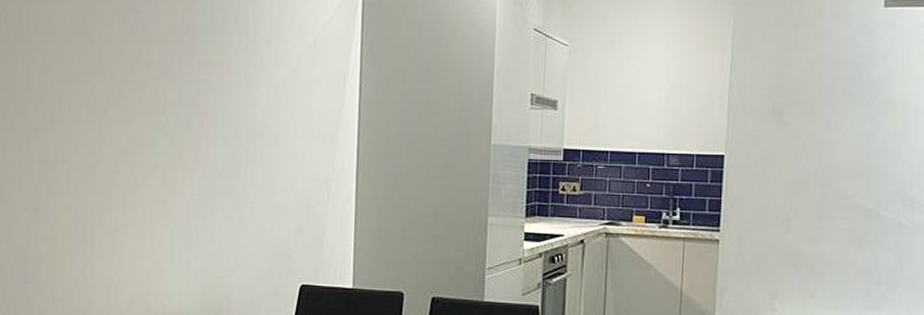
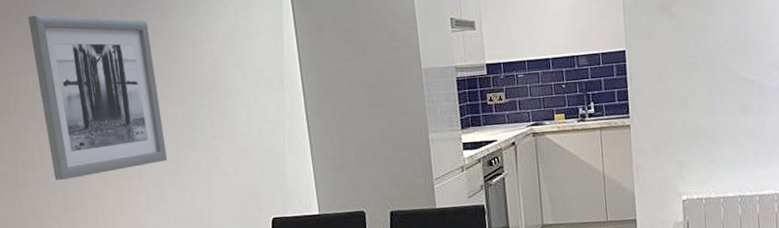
wall art: none [77,33,205,210] -> present [28,15,168,180]

